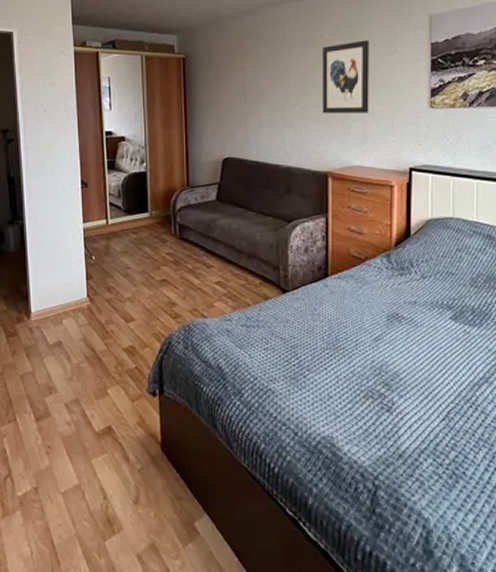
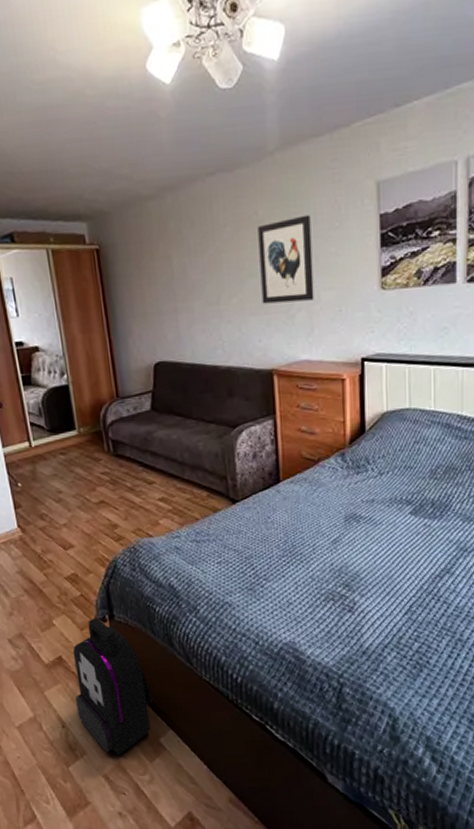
backpack: none [120,390,192,536] -> present [72,616,153,756]

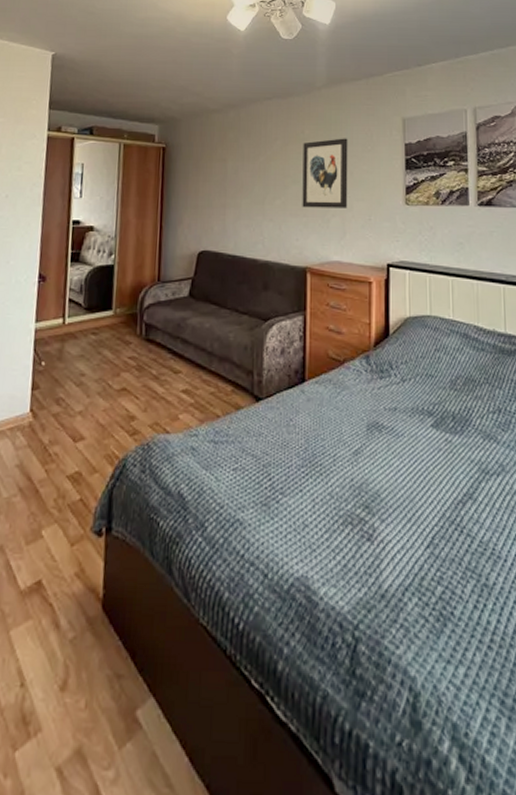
backpack: present [72,616,153,756] -> none [43,528,138,736]

